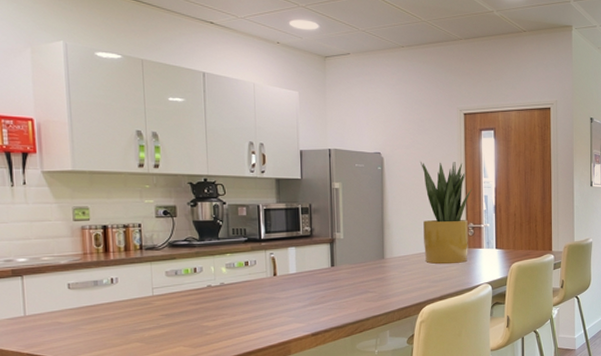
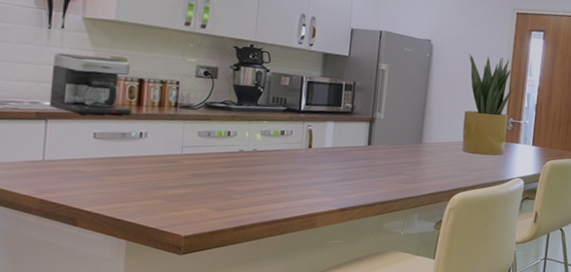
coffee maker: none [20,209,101,267] -> present [49,53,132,116]

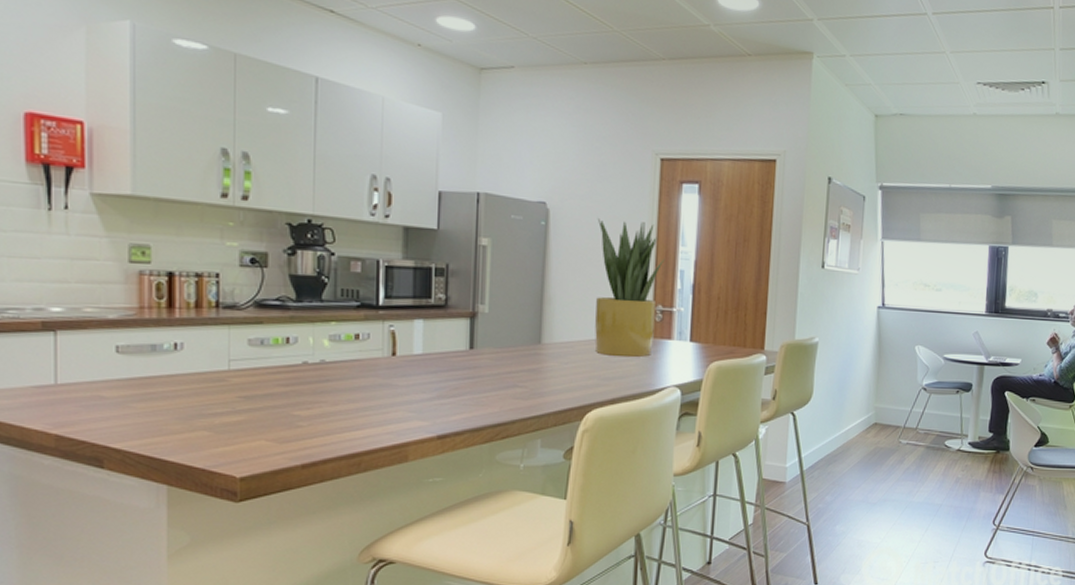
coffee maker: present [49,53,132,116] -> none [57,242,162,323]

